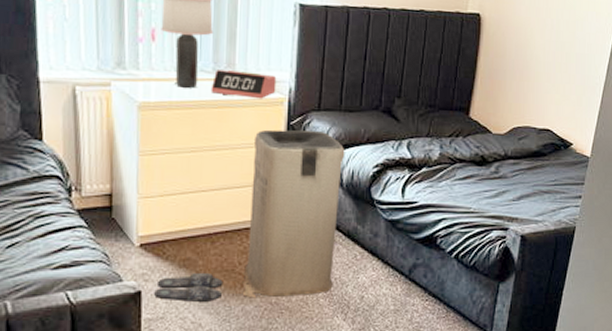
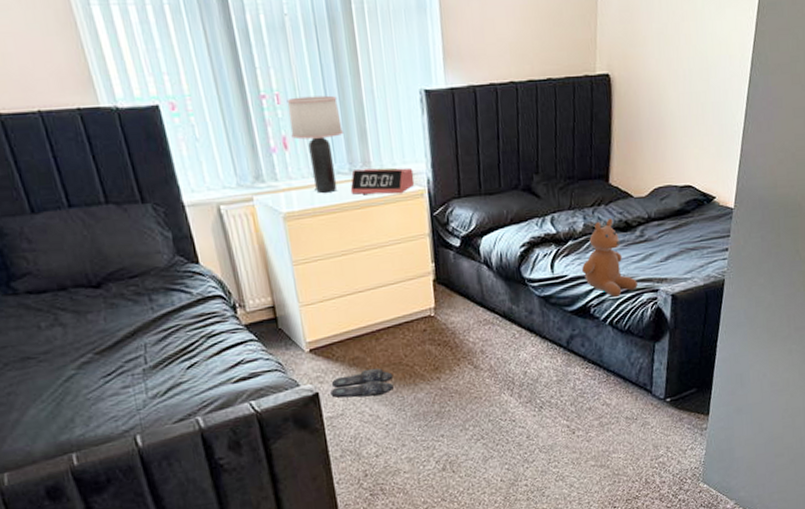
laundry basket: present [242,129,345,298] -> none [401,218,496,387]
teddy bear: none [433,151,487,231] -> present [582,218,638,298]

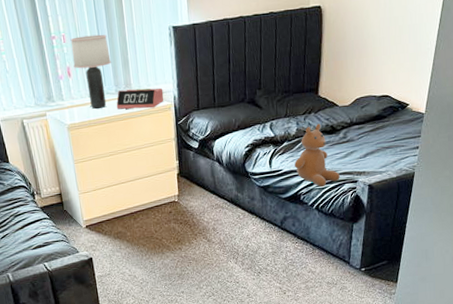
slippers: present [330,367,393,398] -> none [101,240,147,262]

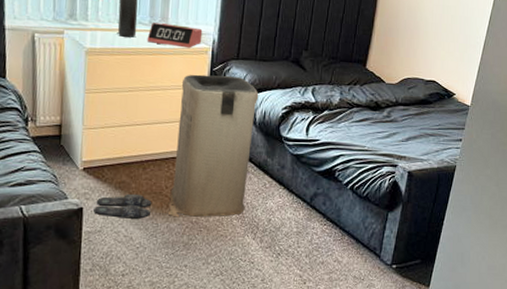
slippers: none [101,240,147,262] -> present [94,193,152,219]
laundry basket: none [153,126,225,255] -> present [167,74,259,217]
teddy bear: present [294,123,340,188] -> none [333,97,379,167]

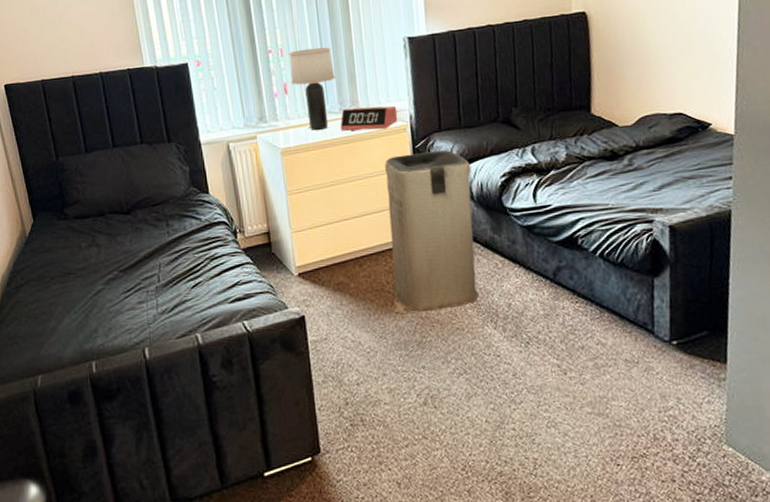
slippers: present [94,193,152,219] -> none [316,293,375,322]

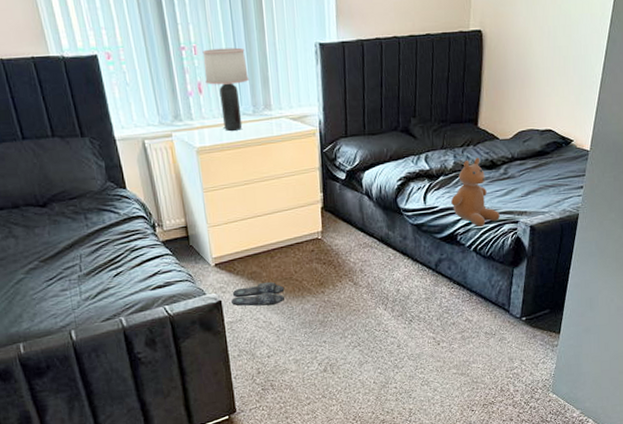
slippers: none [316,293,375,322] -> present [231,281,285,306]
alarm clock: present [340,105,398,131] -> none [253,110,308,133]
laundry basket: present [385,150,479,315] -> none [295,155,373,299]
teddy bear: none [566,147,629,229] -> present [451,157,500,228]

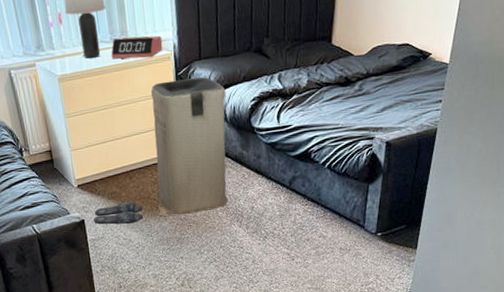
alarm clock: none [253,110,308,133] -> present [111,35,163,59]
laundry basket: none [295,155,373,299] -> present [151,77,228,217]
teddy bear: present [451,157,500,228] -> none [305,75,355,145]

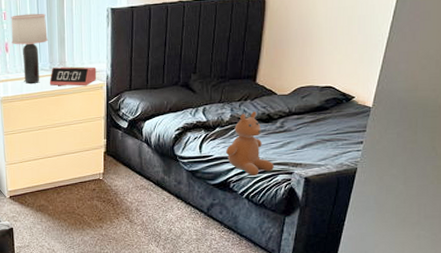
slippers: present [93,201,143,224] -> none [21,214,67,235]
laundry basket: present [151,77,228,217] -> none [81,106,152,232]
teddy bear: none [305,75,355,145] -> present [226,111,274,177]

